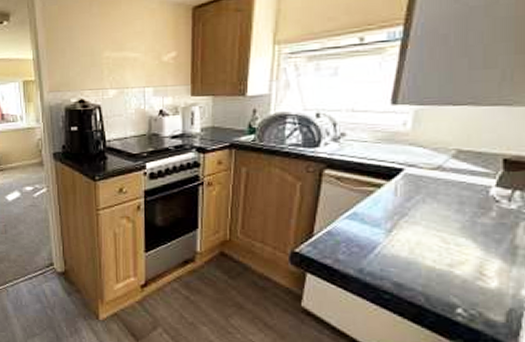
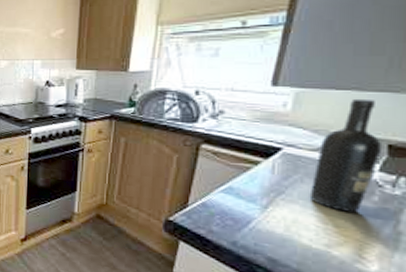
wine bottle: none [431,113,498,230] -> present [309,98,383,213]

